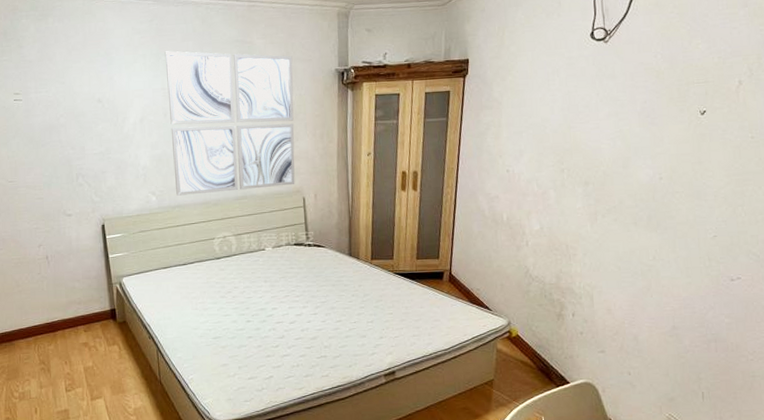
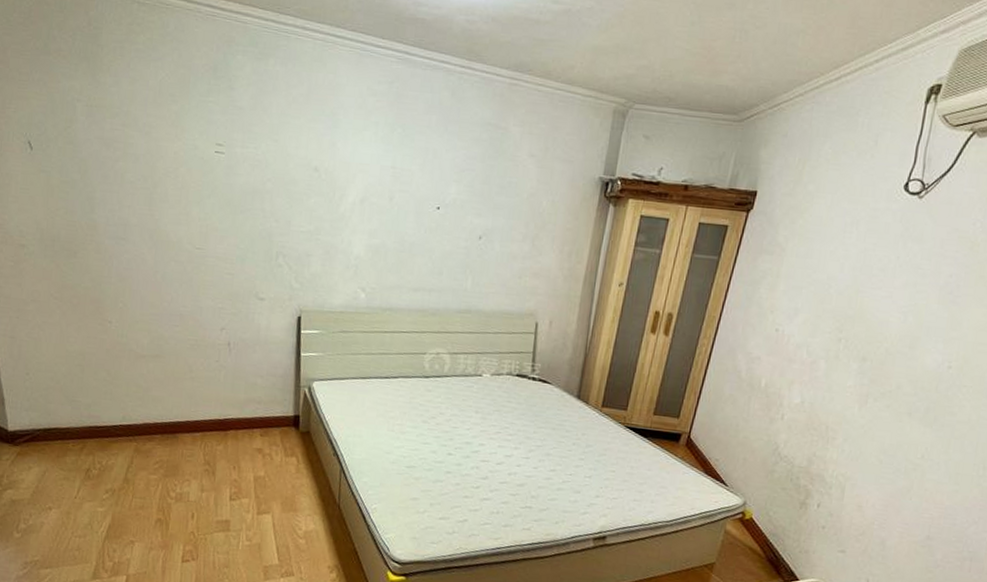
wall art: present [165,51,295,196] -> none [389,122,552,306]

